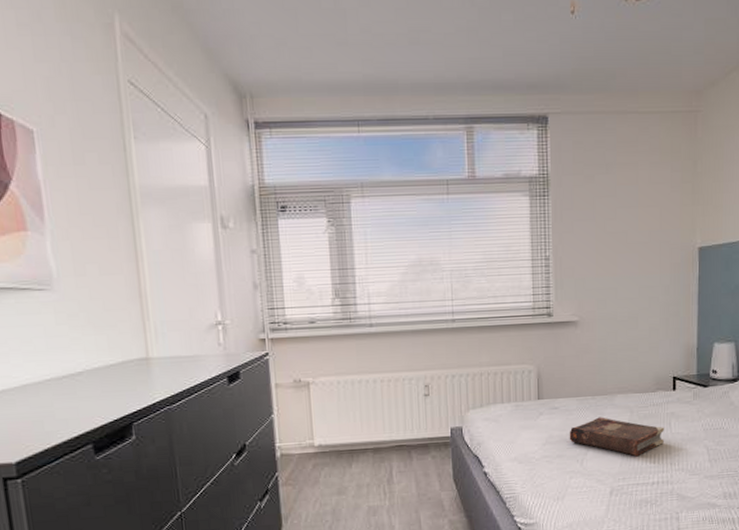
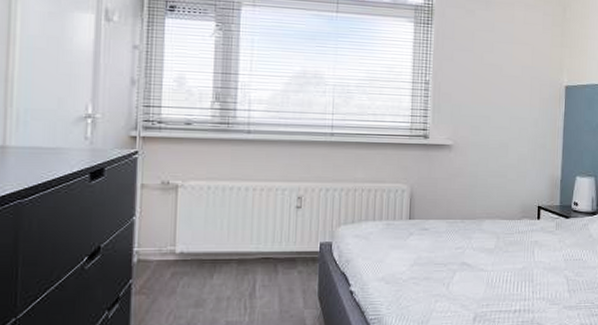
book: present [569,417,665,457] -> none [437,241,529,283]

